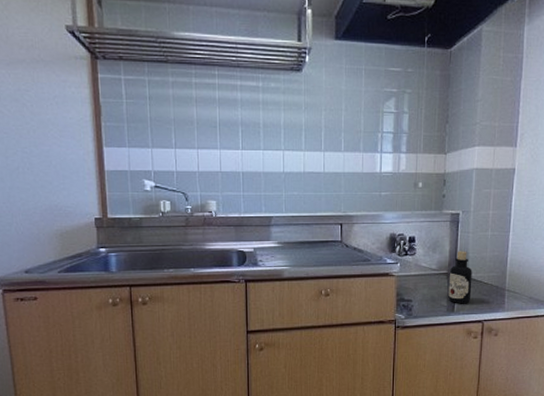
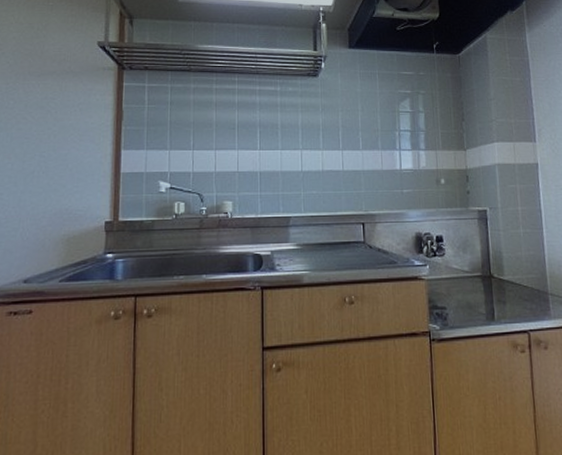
bottle: present [448,251,472,304] -> none [484,250,512,311]

